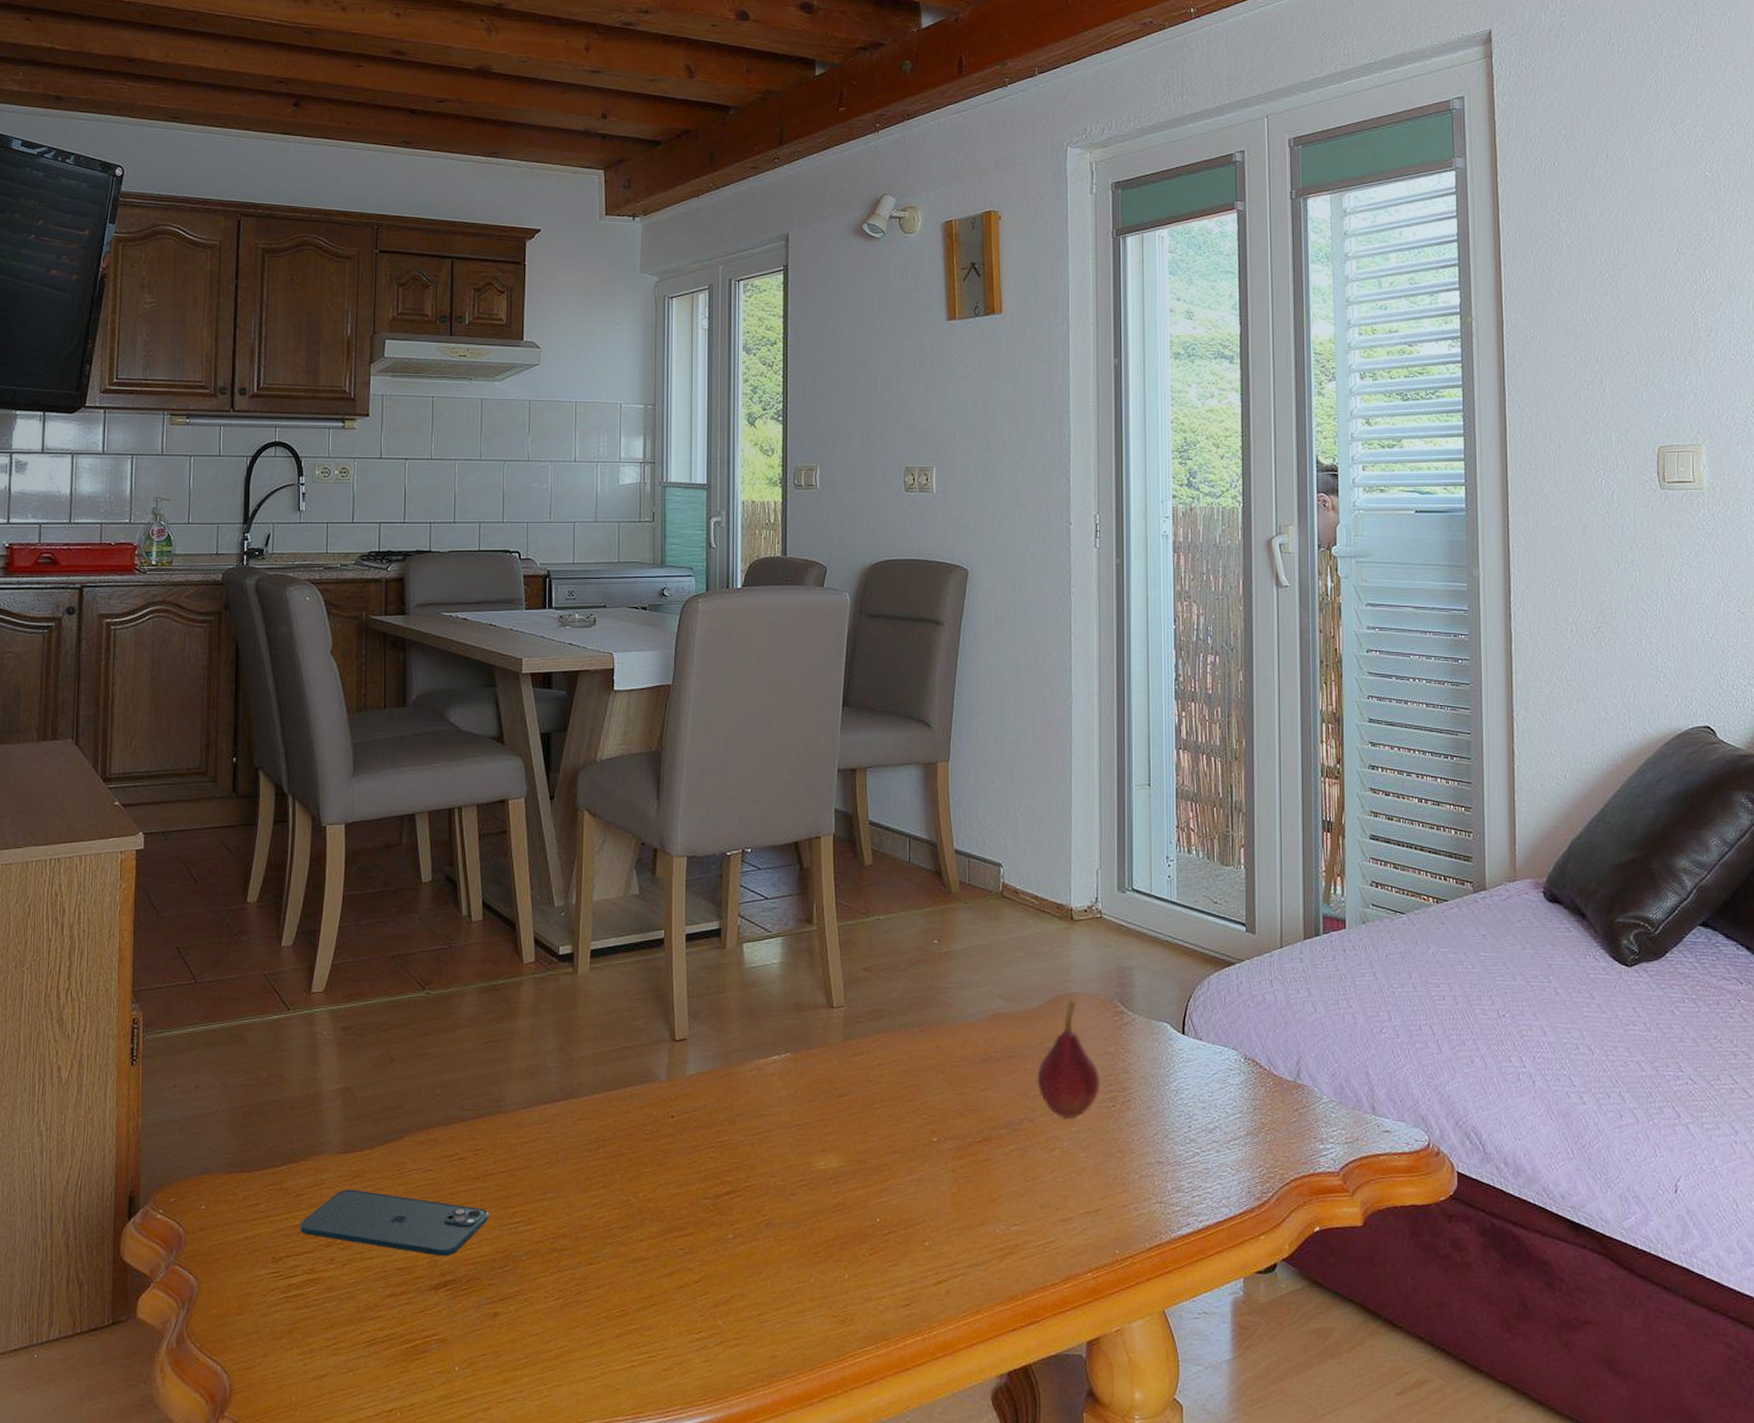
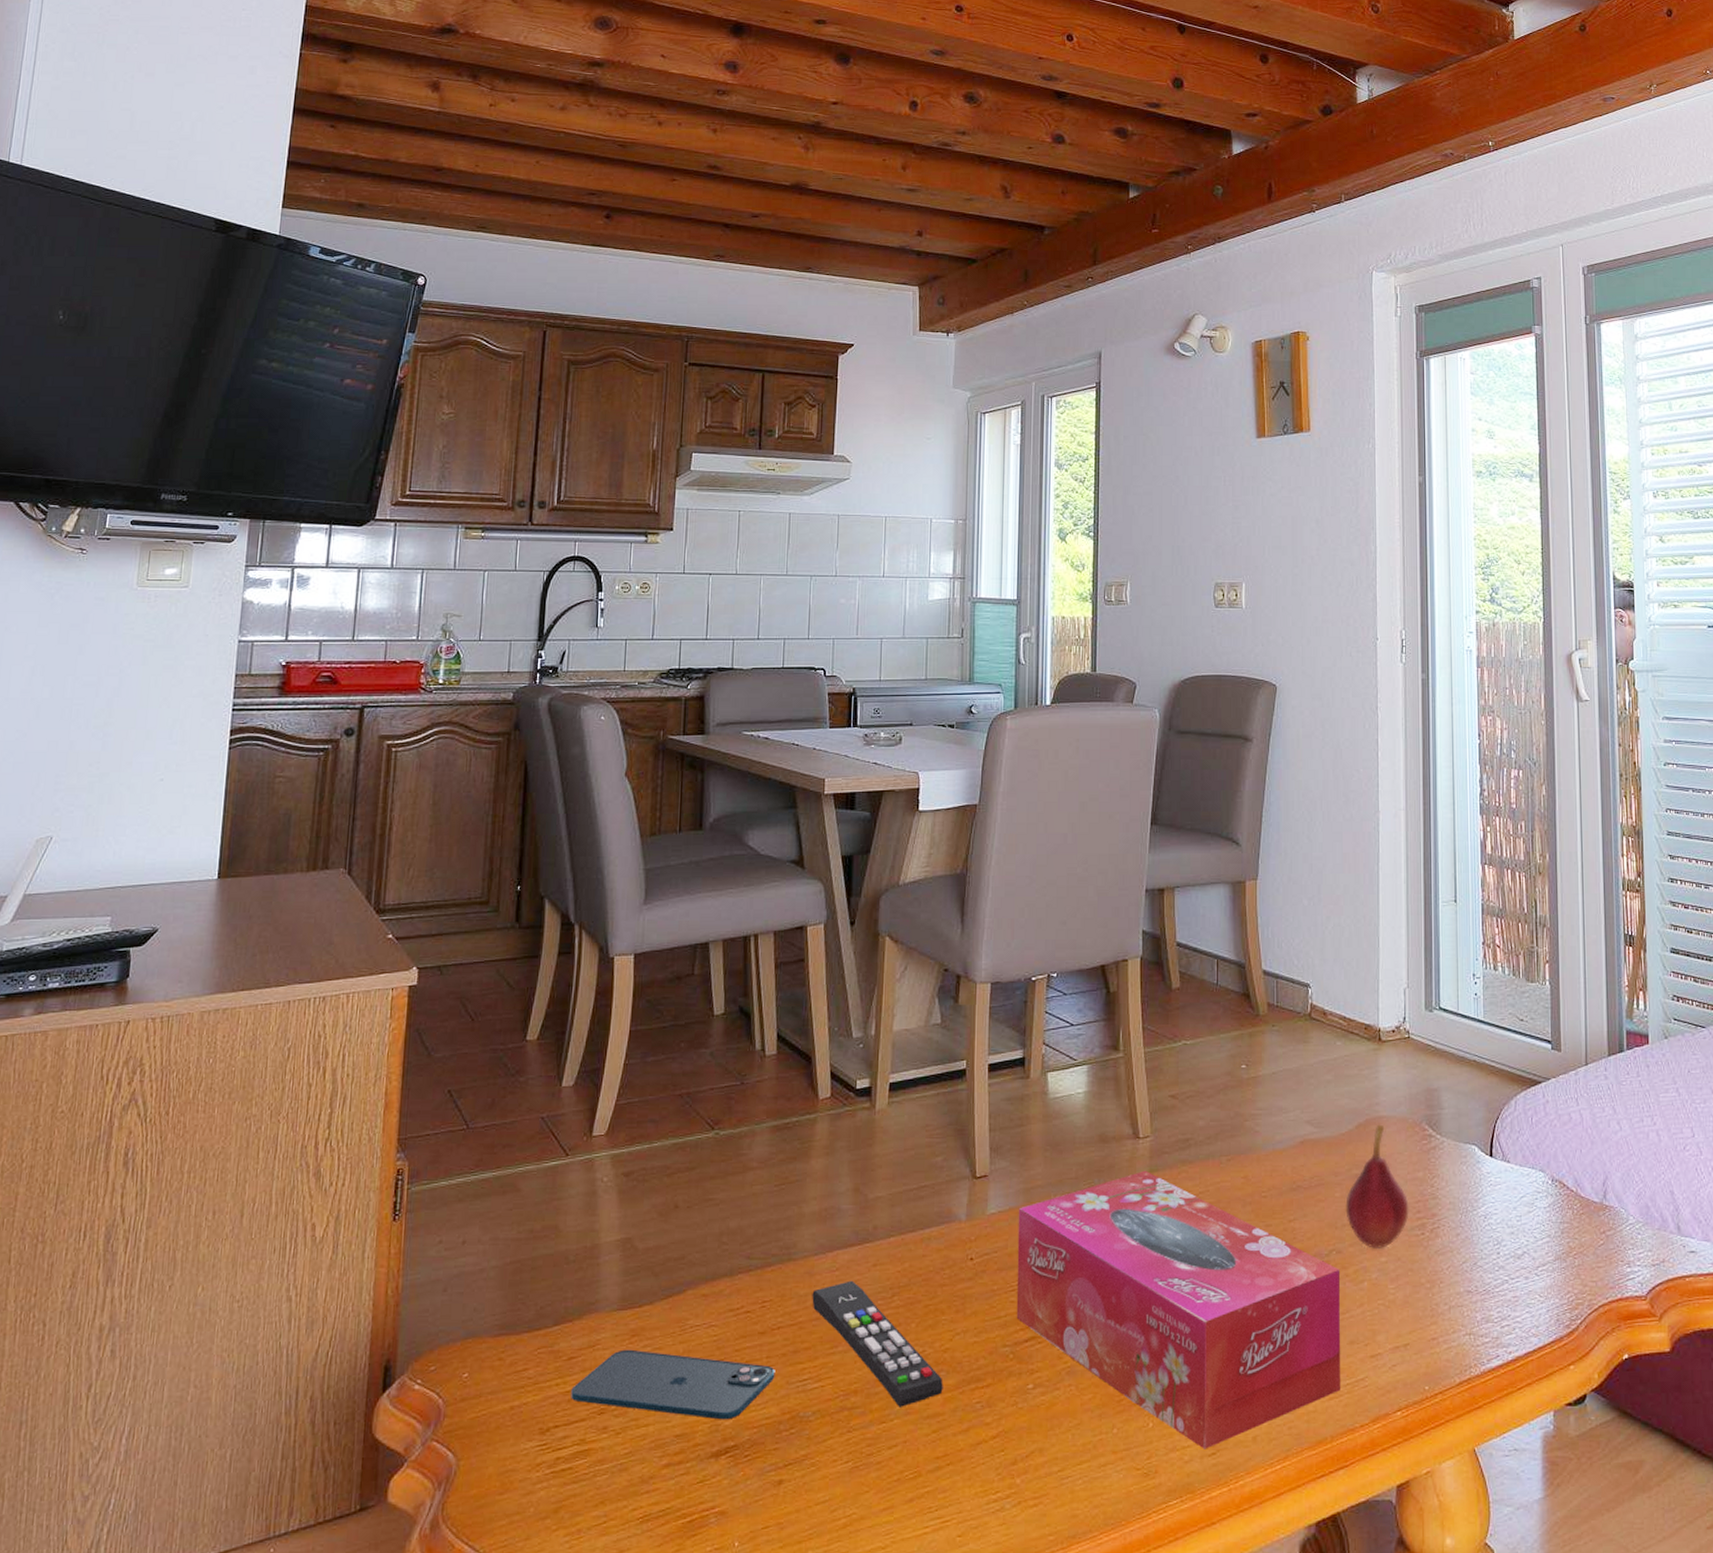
remote control: none [521,1133,647,1251] -> present [812,1280,943,1407]
tissue box: none [716,1038,1033,1301] -> present [1016,1170,1341,1449]

